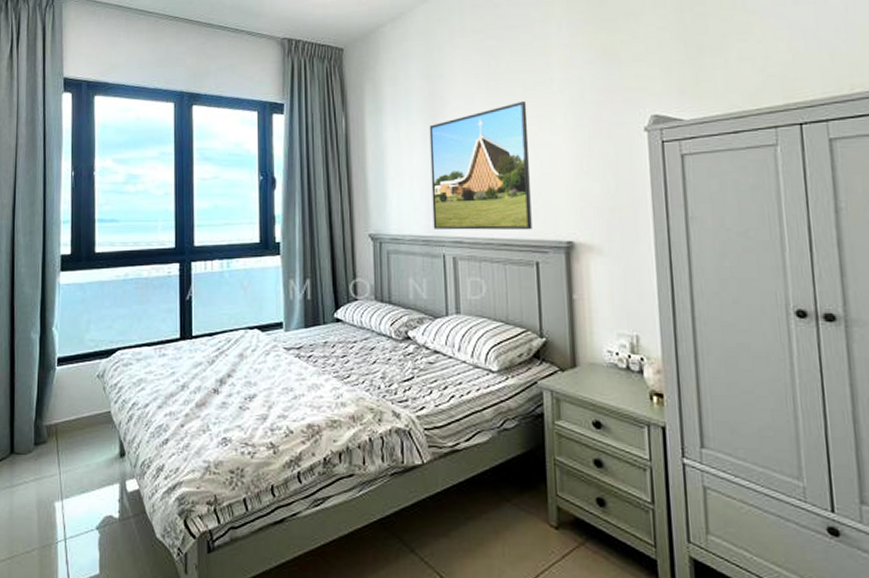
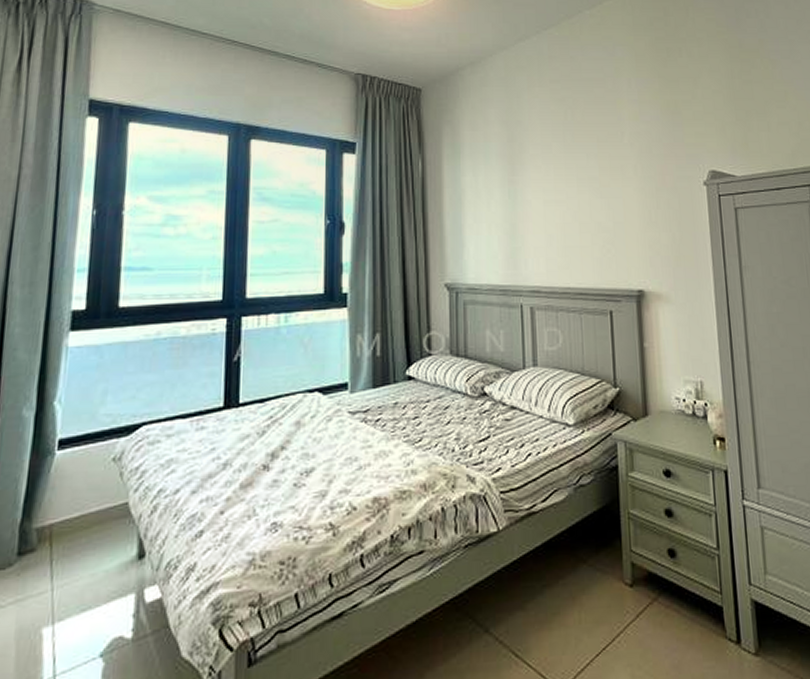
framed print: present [429,100,532,231] -> none [507,151,606,279]

